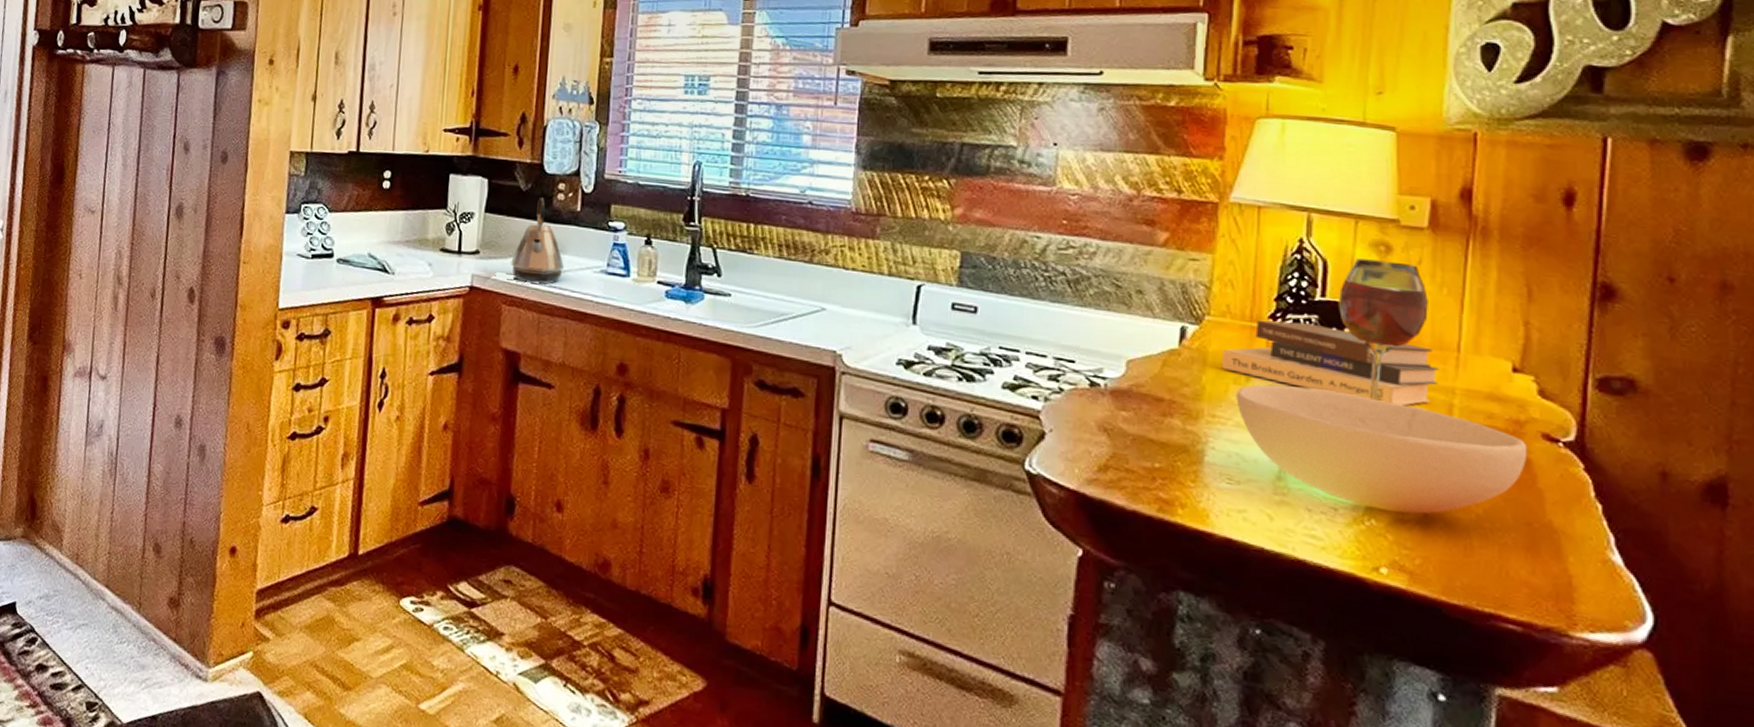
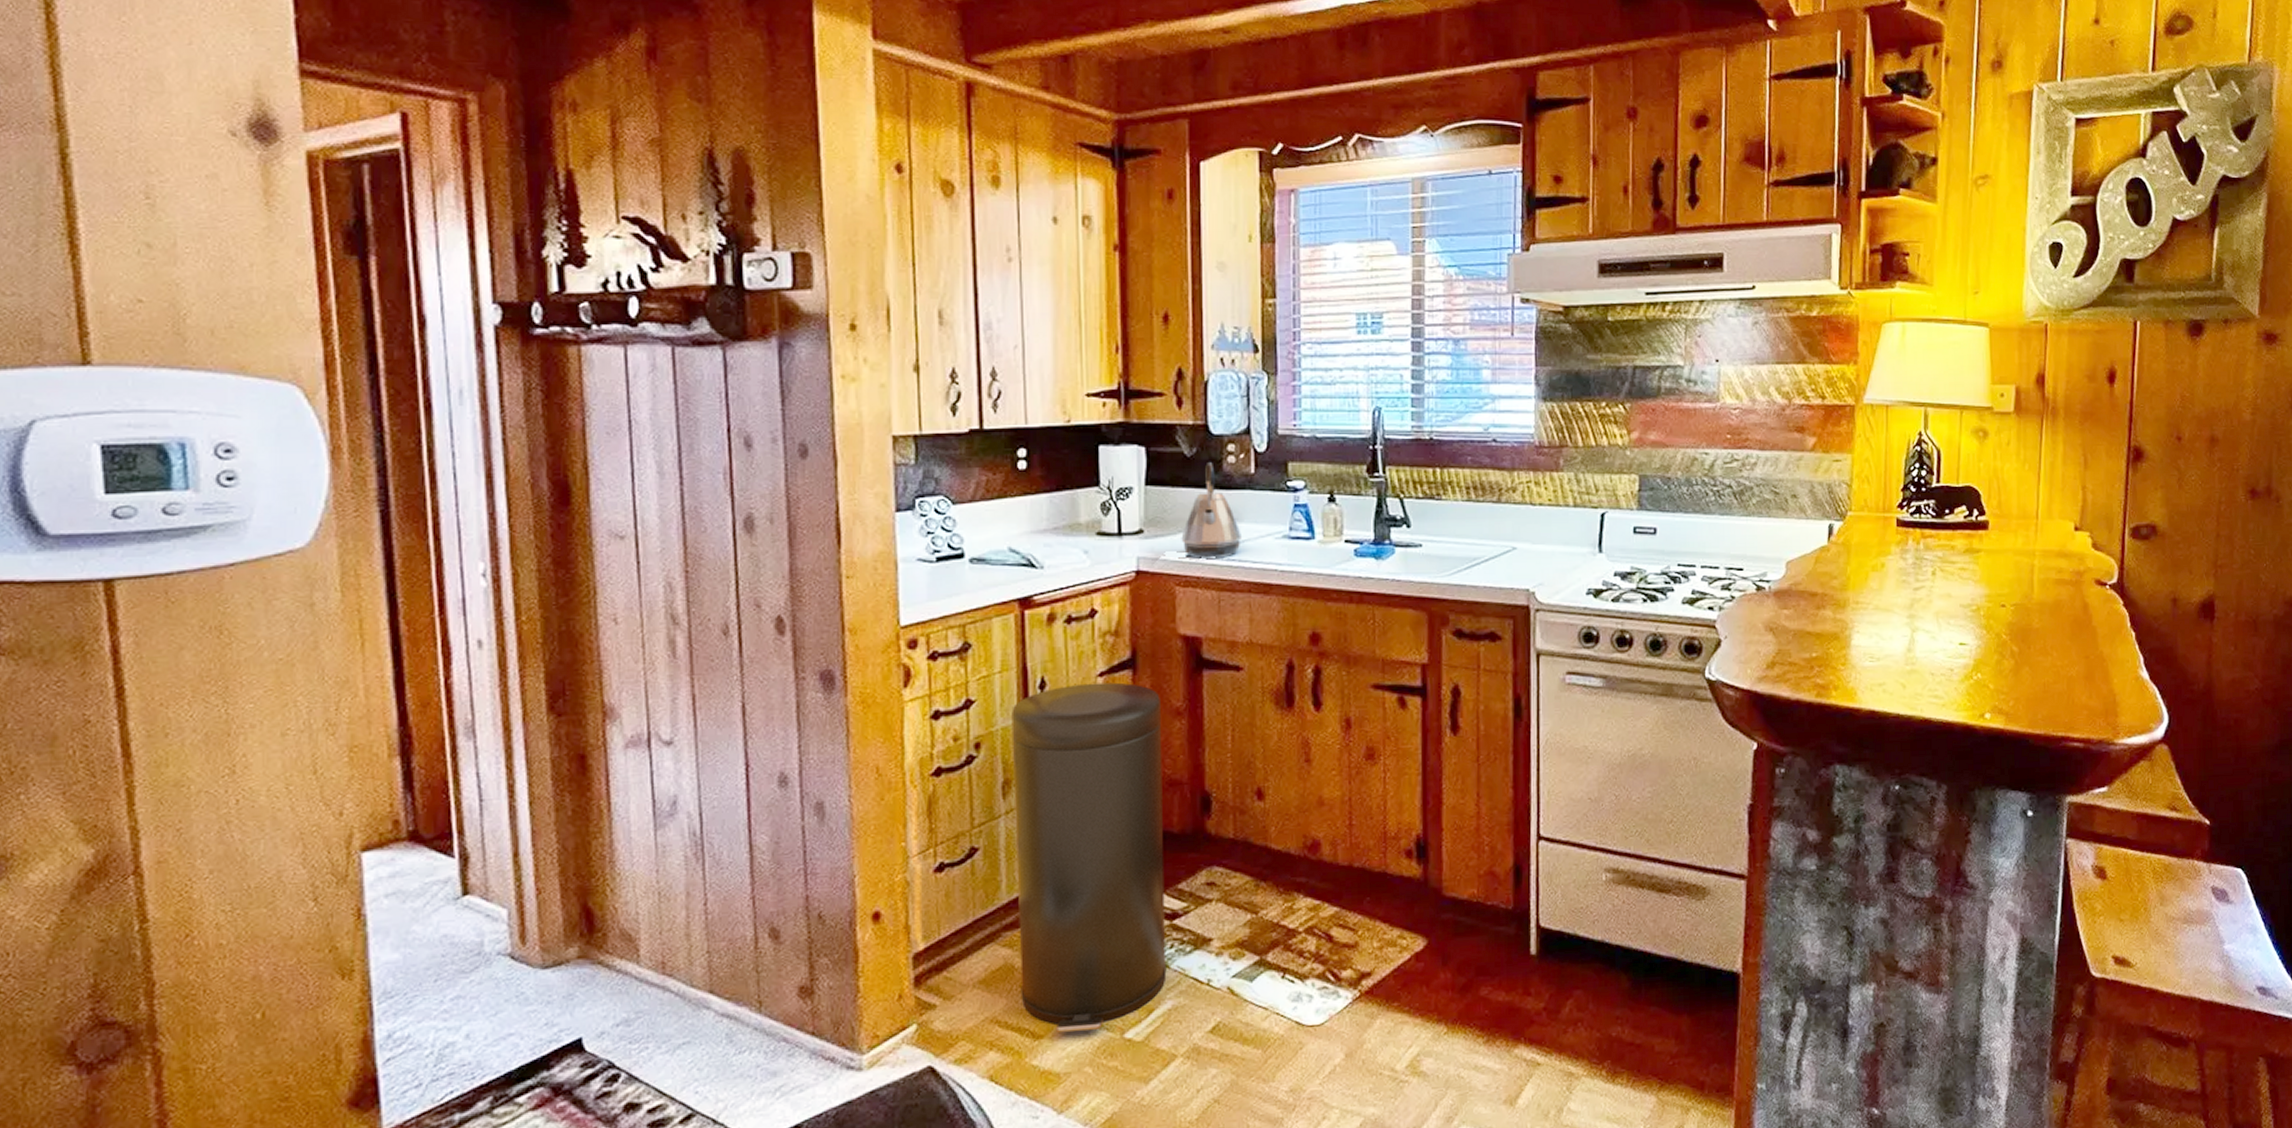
pedal bin: none [337,379,480,695] -> present [1011,682,1167,1034]
books: present [1221,320,1439,406] -> none [1862,508,2024,572]
bowl: present [1236,384,1528,514] -> none [1874,566,2086,664]
wineglass: present [1337,258,1428,400] -> none [1949,445,2015,570]

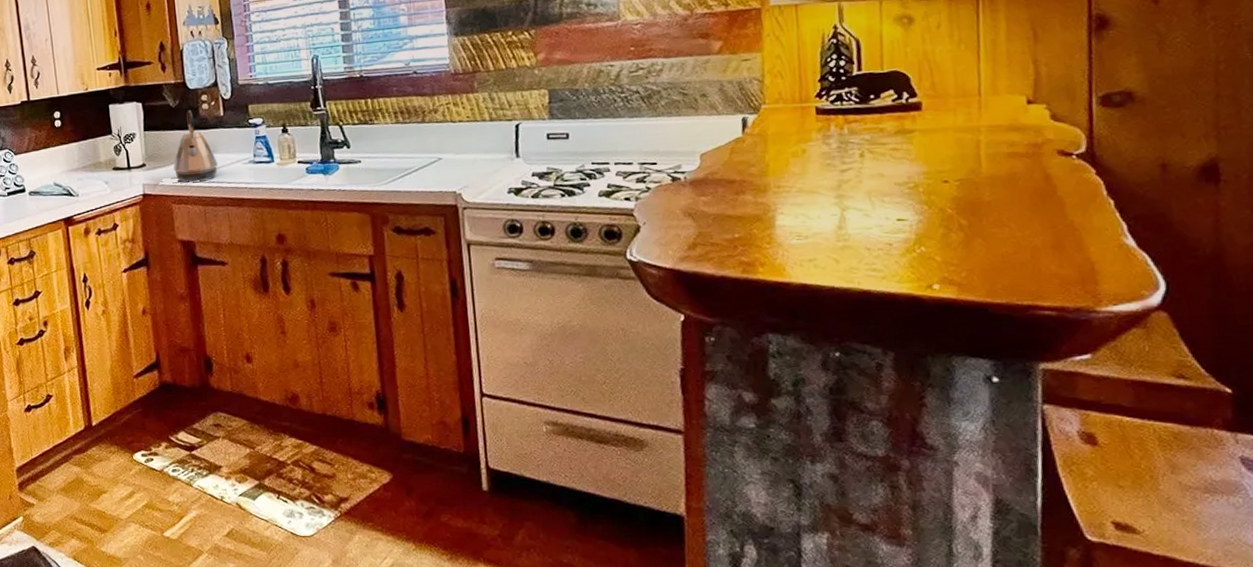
pedal bin: present [1011,682,1167,1034] -> none [66,276,191,530]

